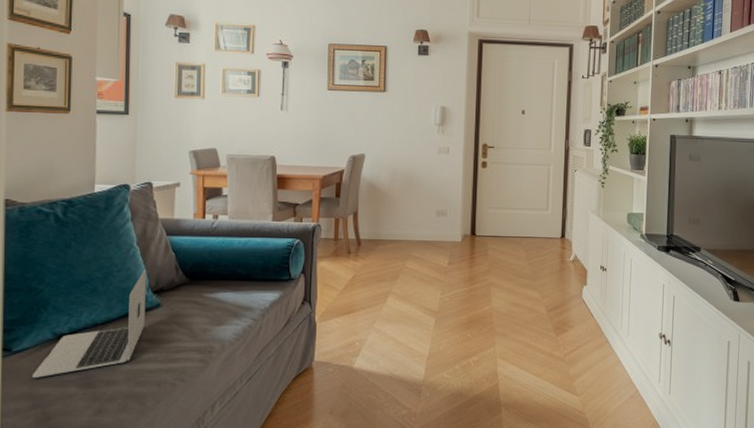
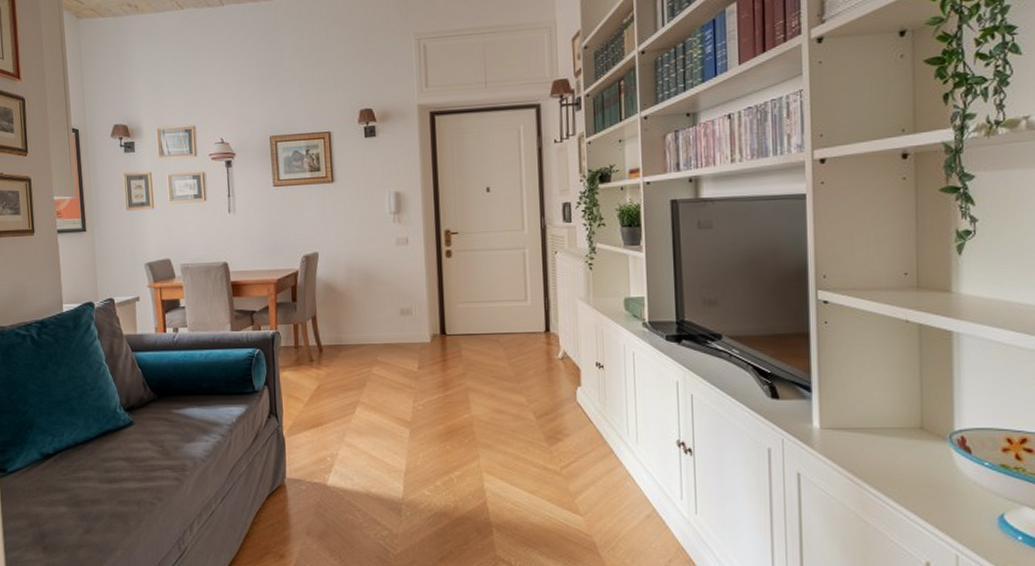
laptop: present [31,269,146,378] -> none [26,387,121,497]

